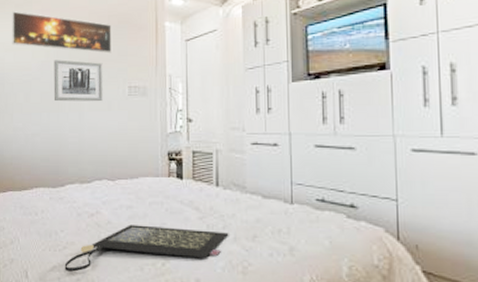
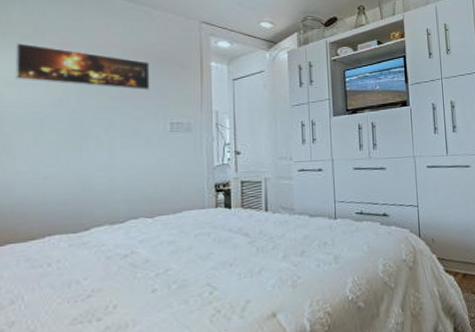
wall art: present [53,60,103,102] -> none [75,96,139,141]
clutch bag: present [64,224,229,272] -> none [89,252,279,322]

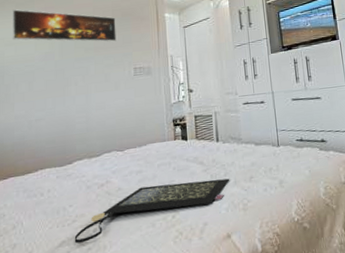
clutch bag: none [89,252,279,322] -> present [74,178,230,244]

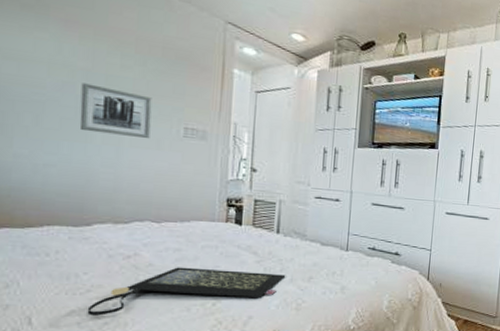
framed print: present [12,9,116,42] -> none [14,11,166,89]
wall art: none [58,49,109,87] -> present [79,83,152,138]

